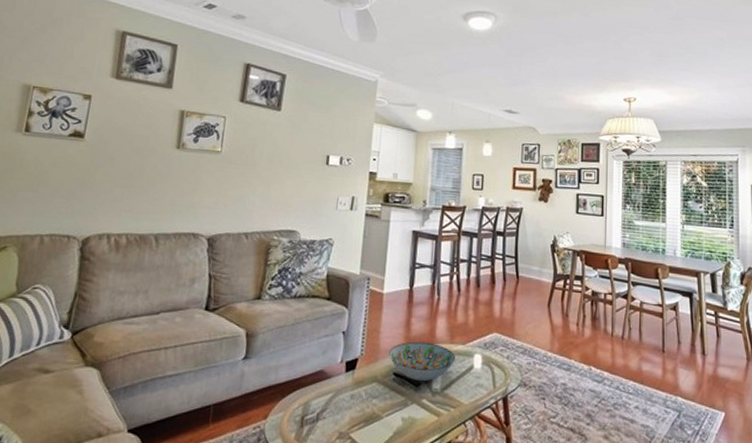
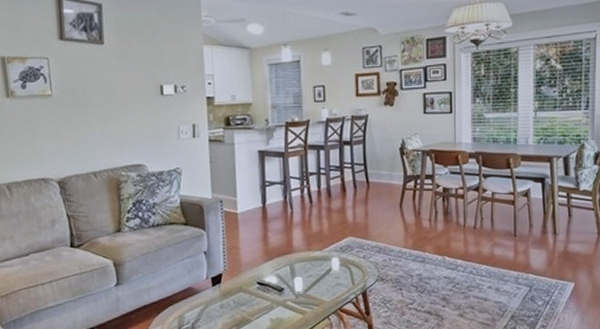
decorative bowl: present [389,341,455,382] -> none [250,252,314,287]

